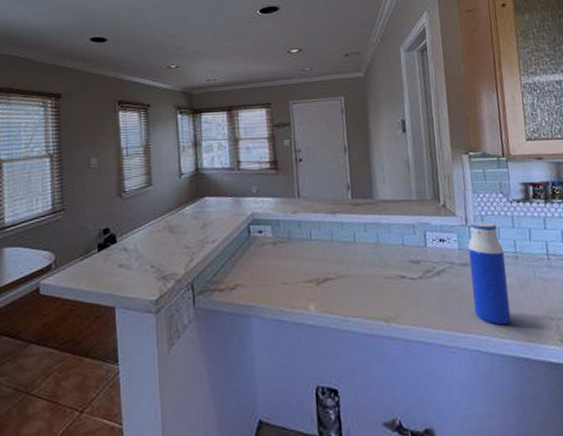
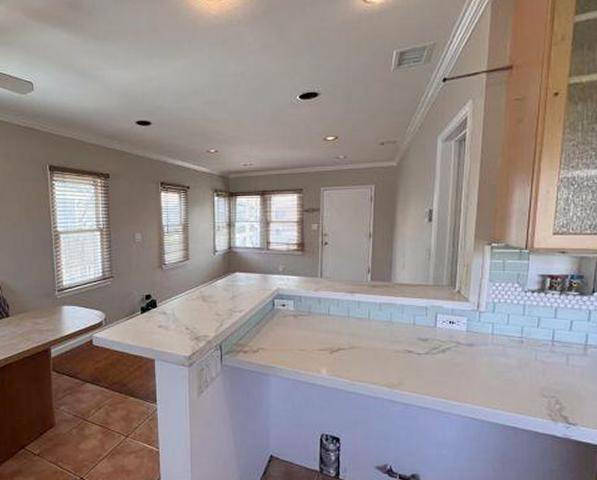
water bottle: present [468,221,512,325] -> none [472,307,511,398]

